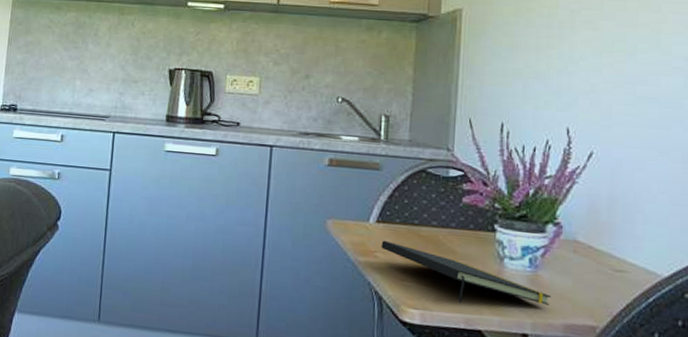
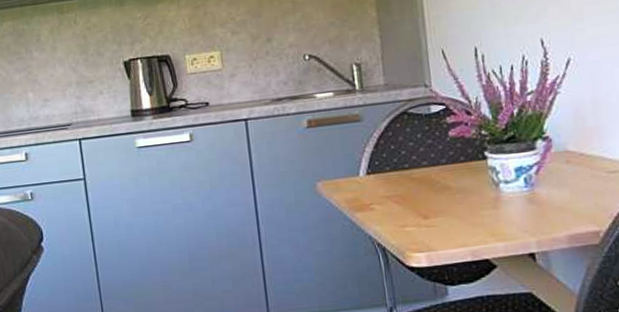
notepad: present [381,240,551,305] -> none [375,191,552,237]

